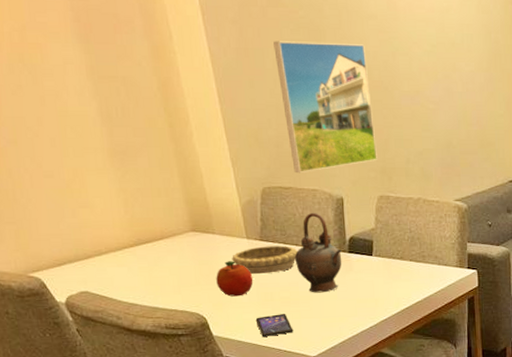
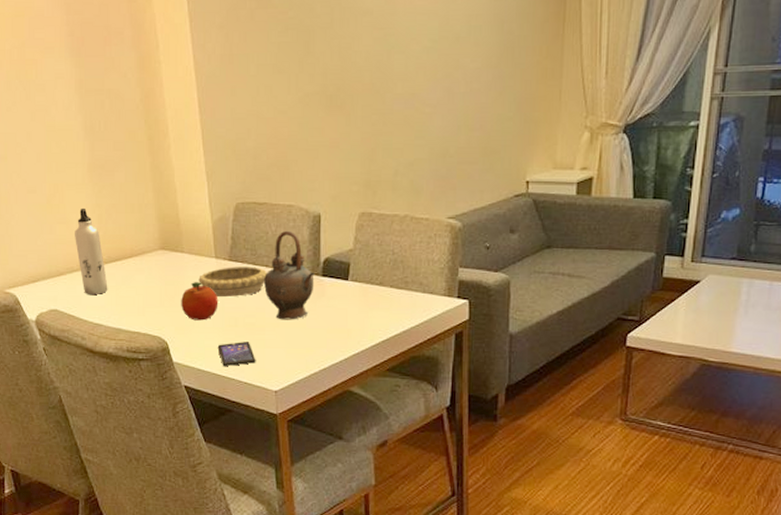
water bottle: none [100,192,141,276] -> present [75,207,108,294]
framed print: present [273,41,377,174] -> none [259,43,362,188]

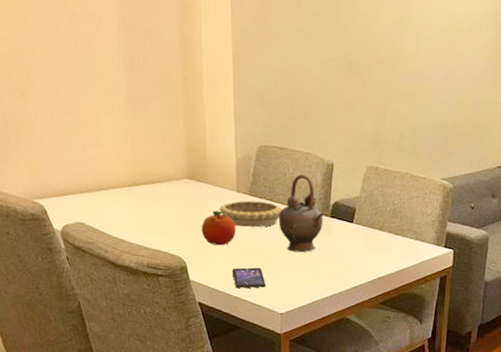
water bottle: present [75,207,108,294] -> none [106,133,134,213]

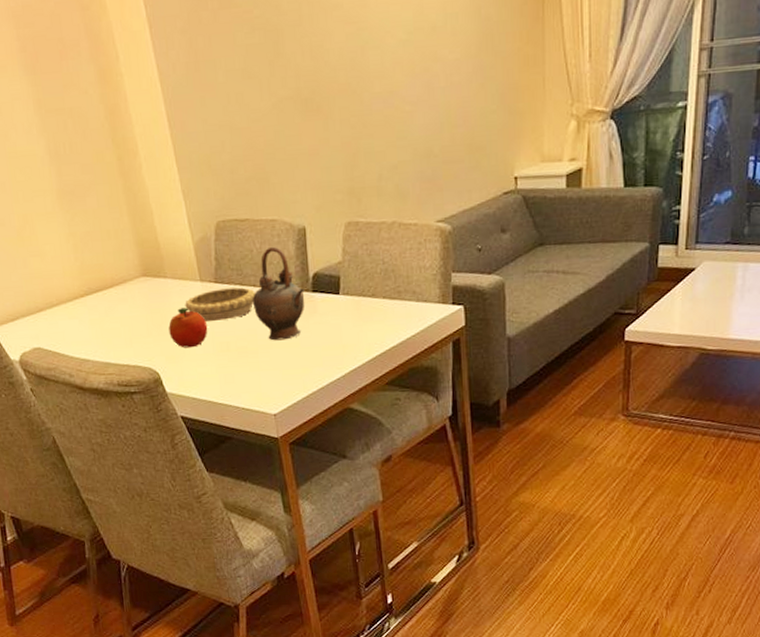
smartphone: present [233,267,266,288] -> none [212,366,252,393]

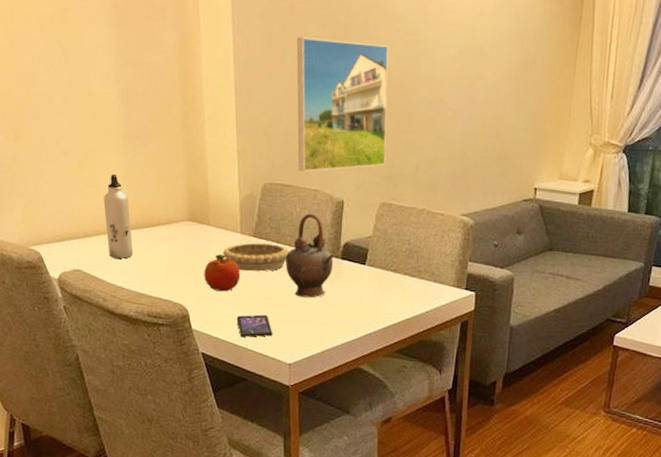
water bottle: none [50,238,92,329] -> present [103,173,133,259]
smartphone: none [212,366,252,393] -> present [237,314,273,337]
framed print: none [226,41,344,203] -> present [296,37,389,172]

